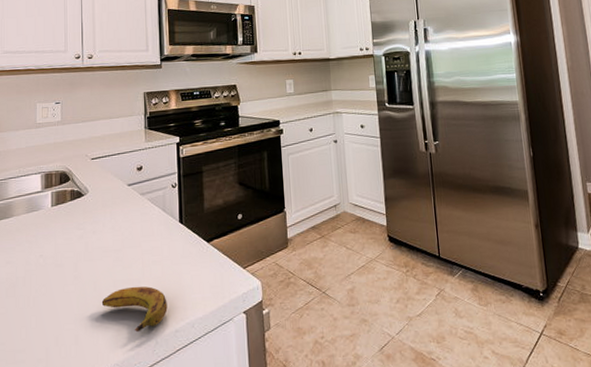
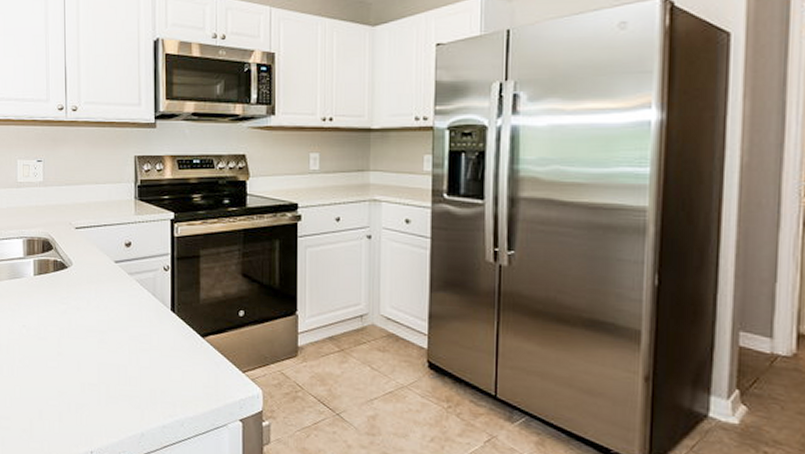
banana: present [101,286,168,332] -> none [85,372,155,420]

